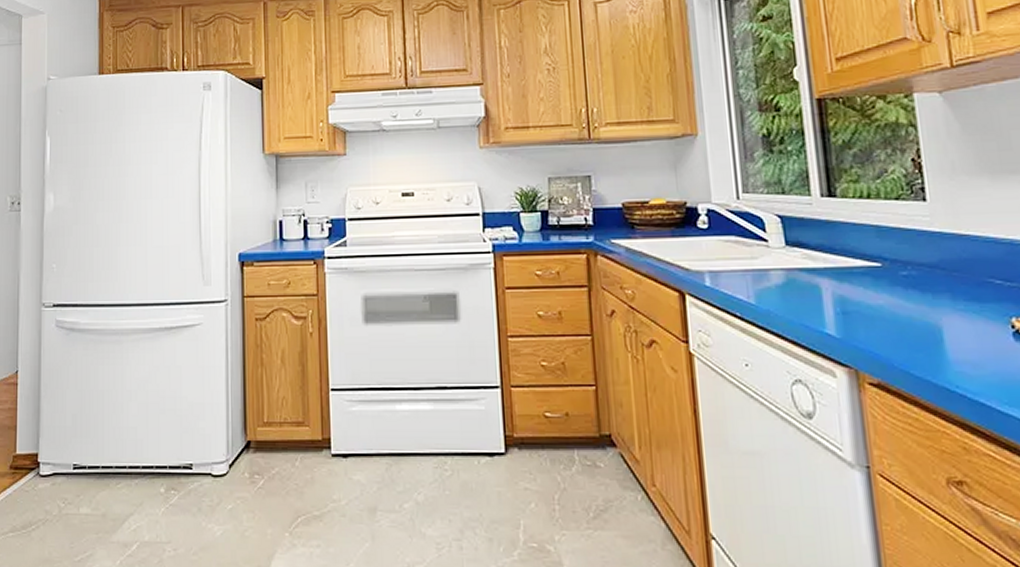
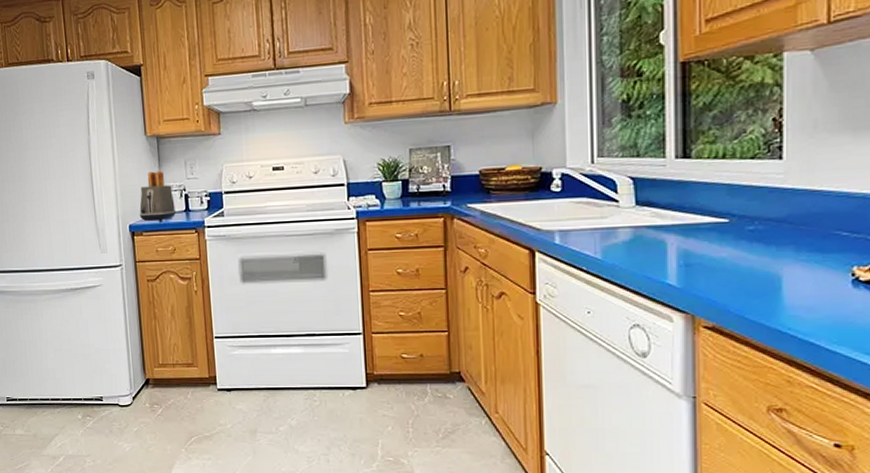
toaster: none [250,193,294,251] -> present [139,171,177,223]

